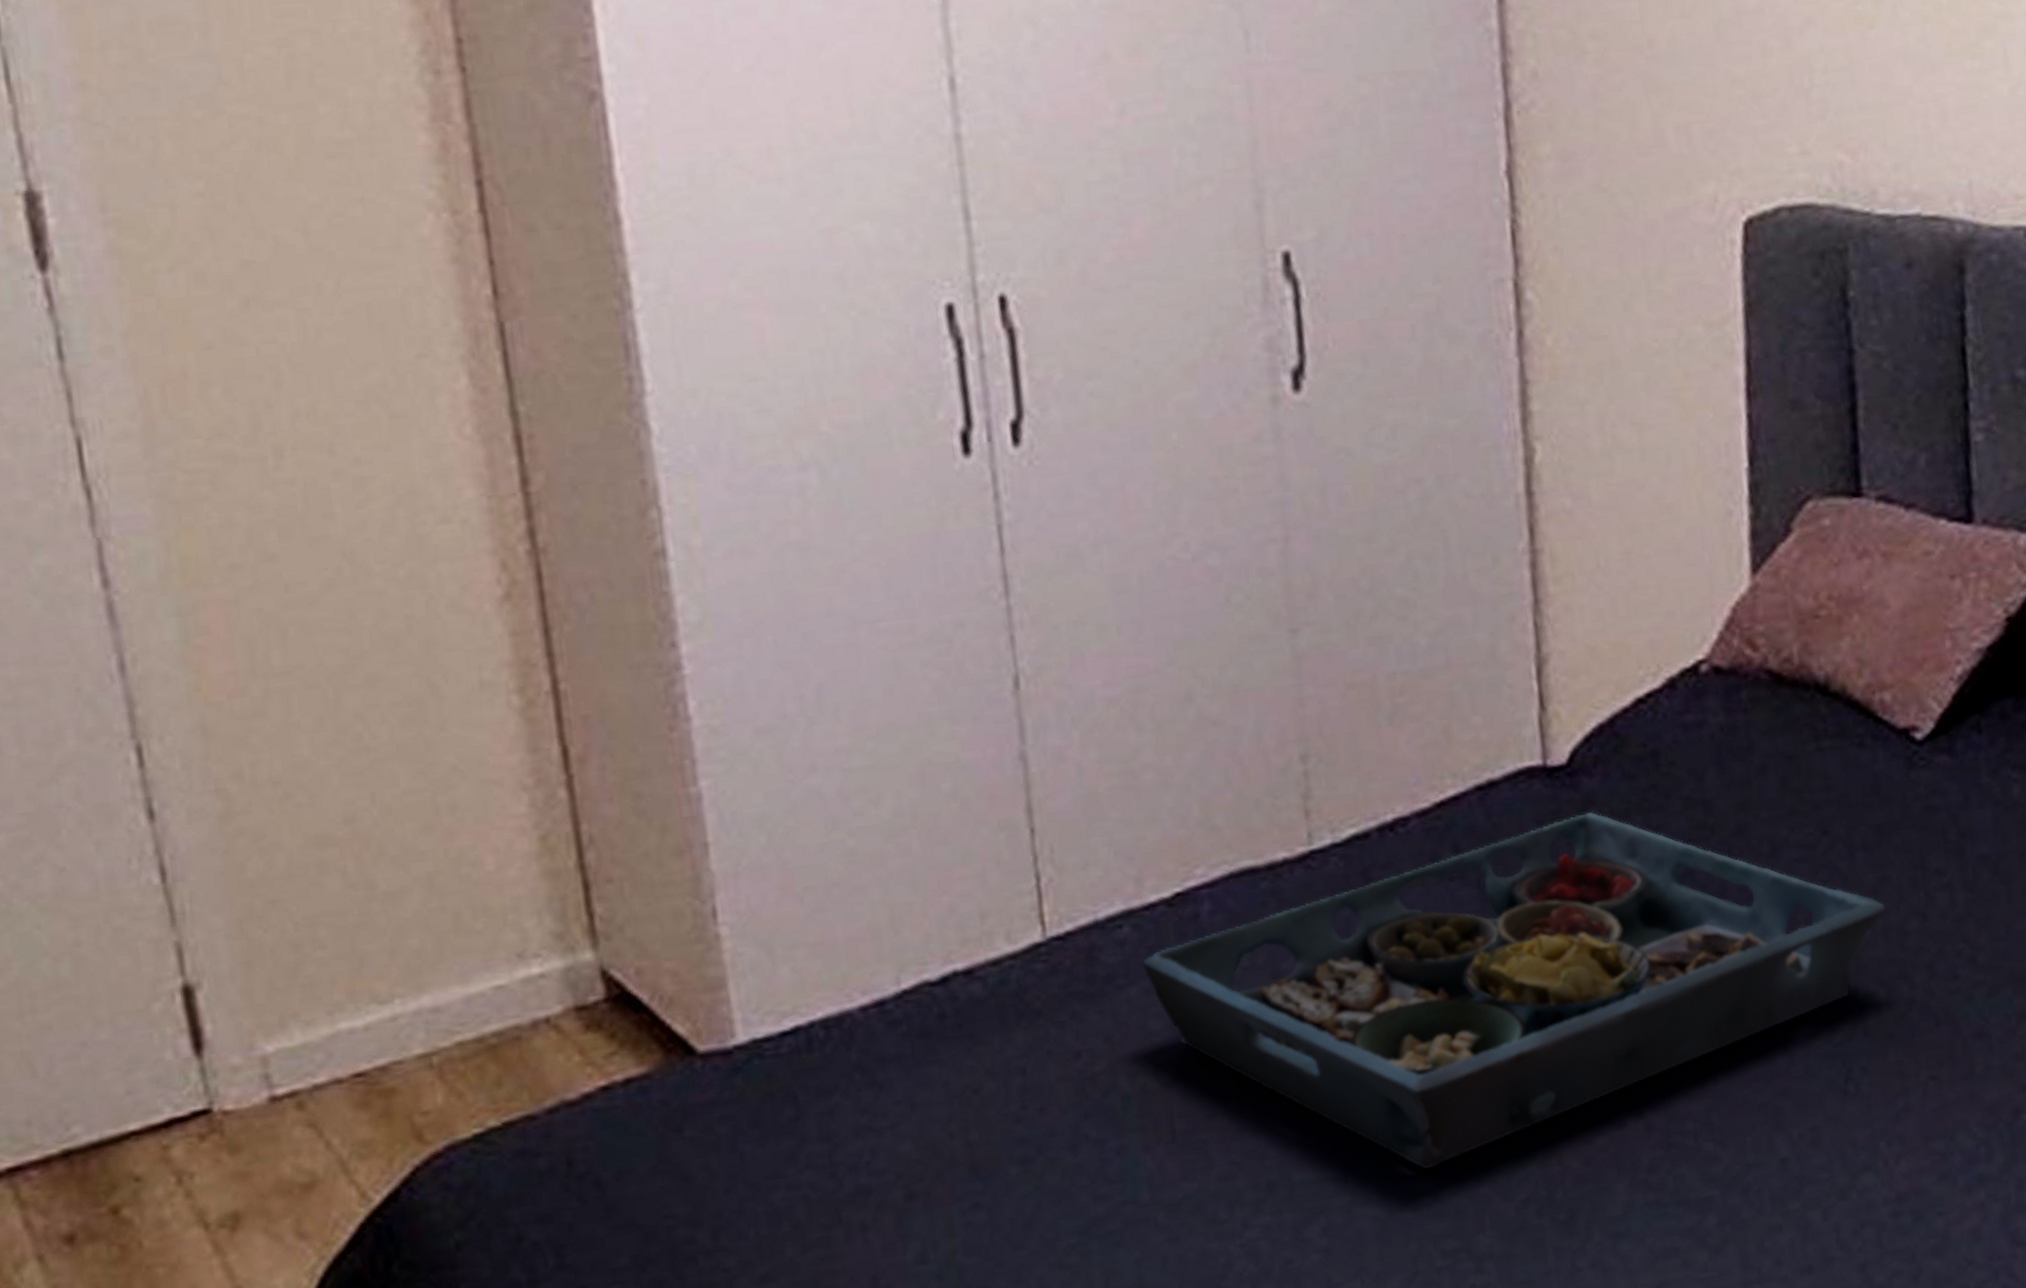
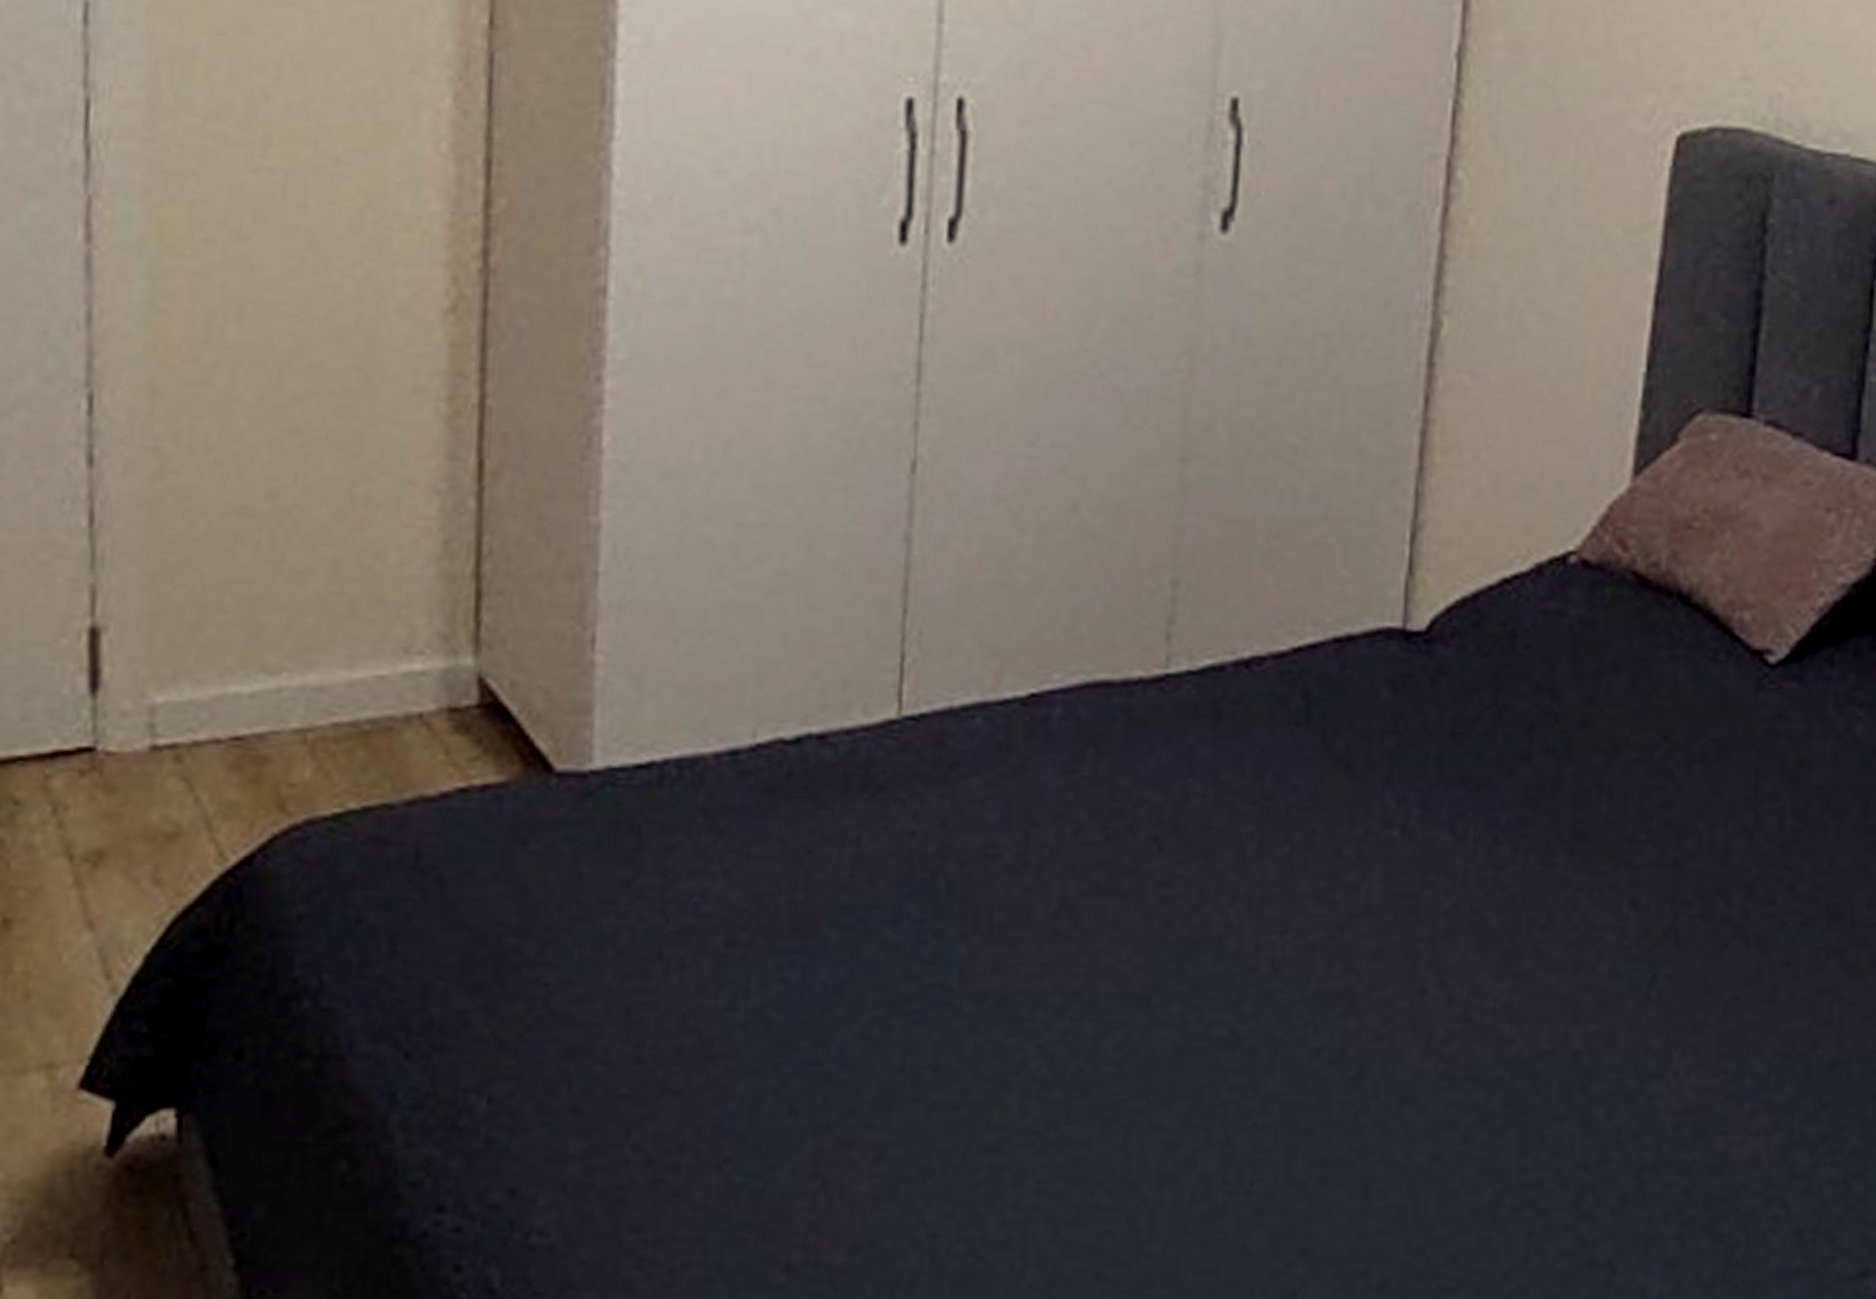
serving tray: present [1141,811,1887,1170] -> none [987,680,1715,1003]

